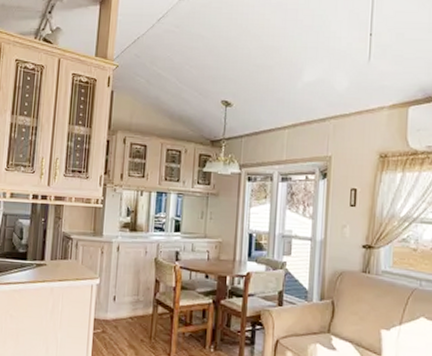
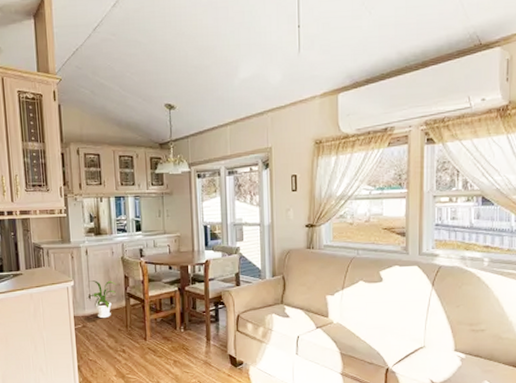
house plant: none [110,280,146,326] -> present [86,280,117,319]

